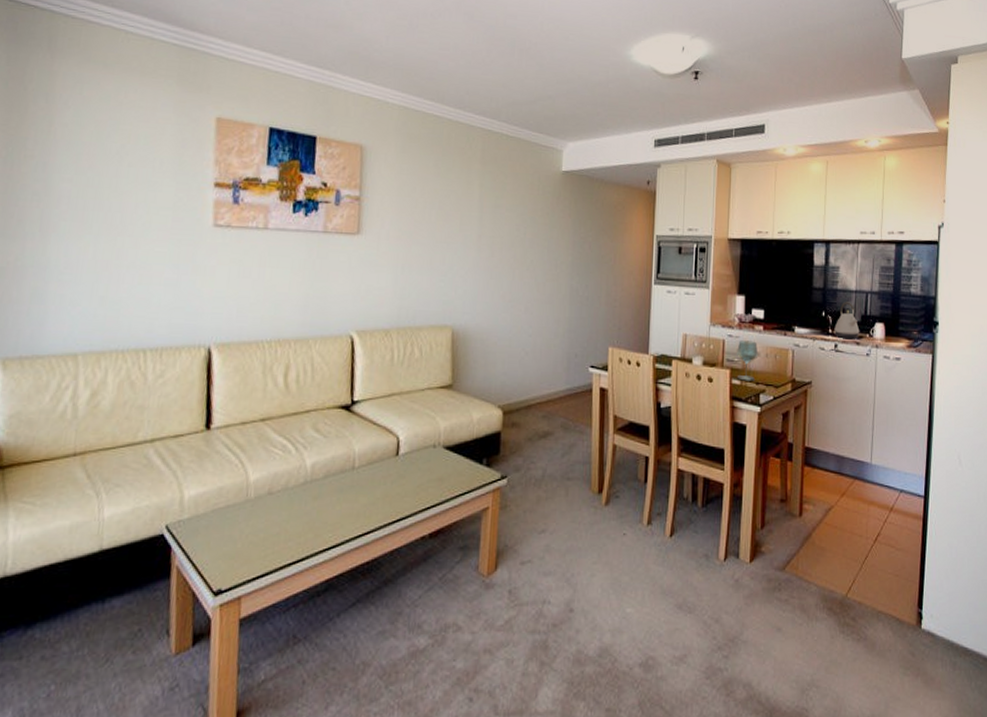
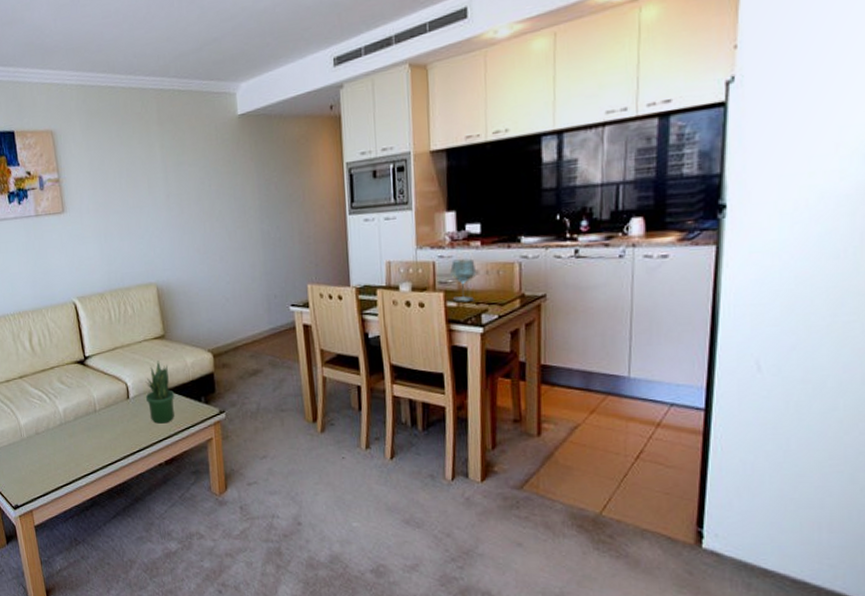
planter: none [418,413,454,488] -> present [145,361,175,424]
kettle: present [834,302,860,340] -> none [573,198,609,242]

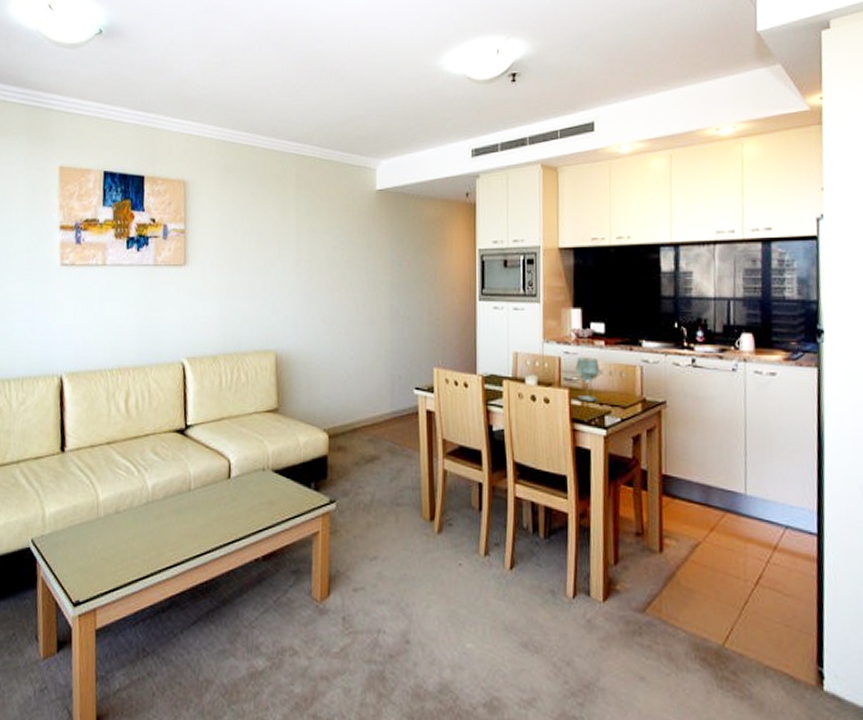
planter: present [145,361,175,424] -> none [248,437,282,511]

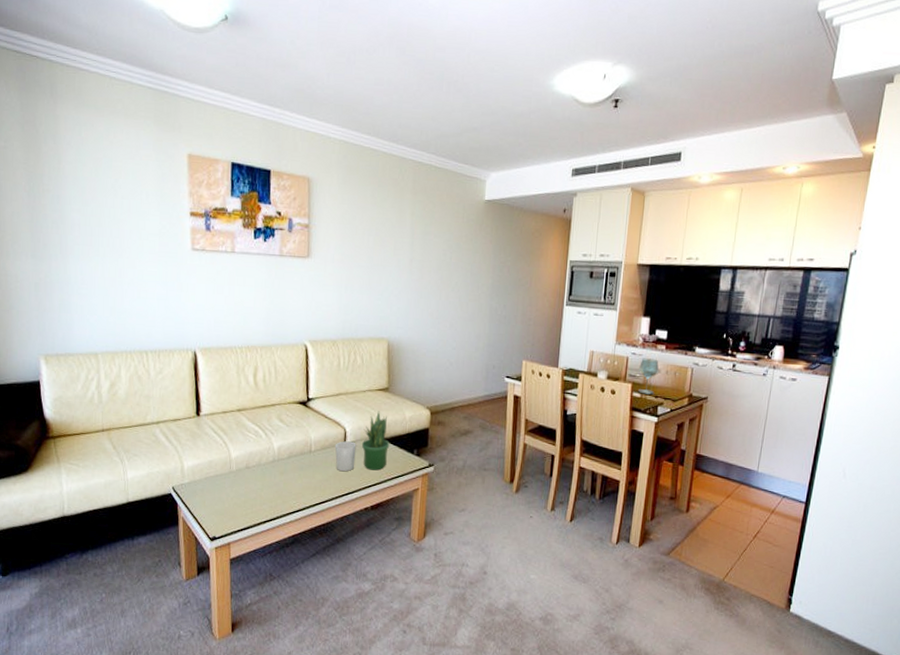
candle holder: none [217,475,243,514] -> present [334,441,356,472]
planter: none [248,437,282,511] -> present [361,411,390,471]

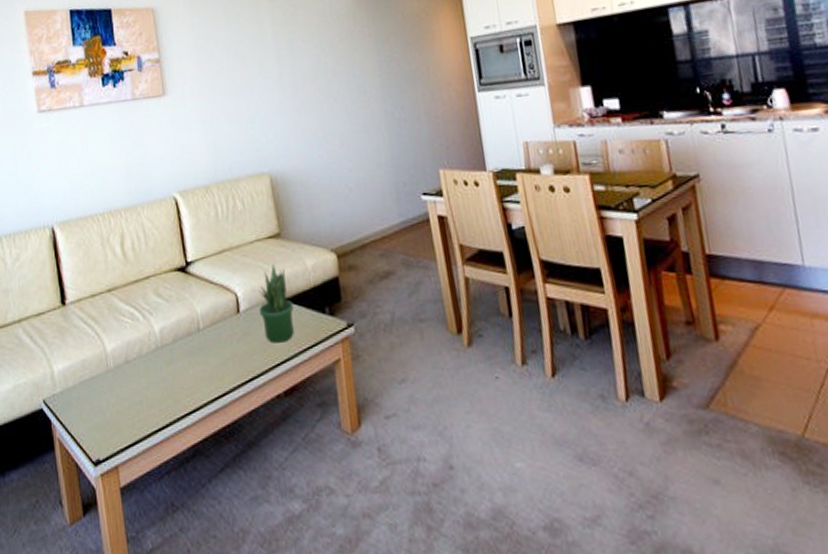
candle holder: present [334,441,356,472] -> none [227,309,256,351]
wine glass: present [637,358,660,395] -> none [592,137,623,186]

